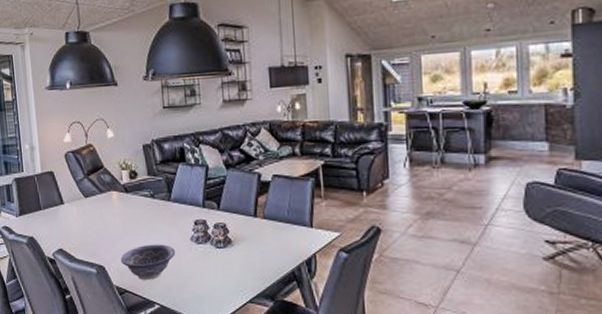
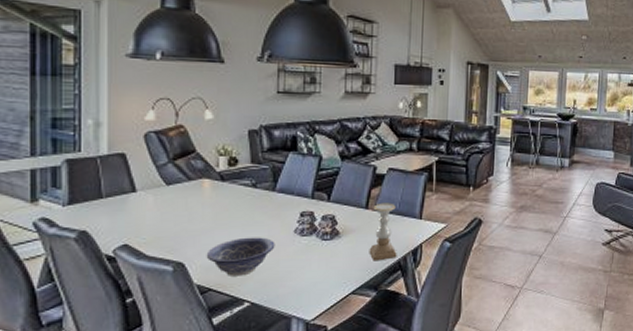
candle holder: none [261,210,291,271] -> present [369,203,397,262]

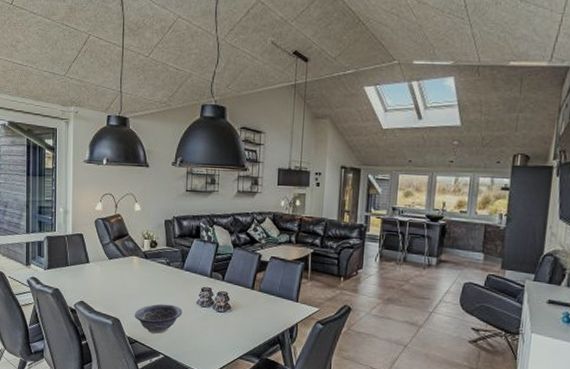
candle holder: present [369,203,397,262] -> none [254,285,277,334]

